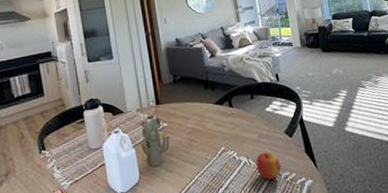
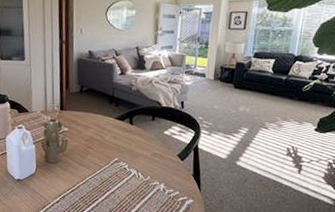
apple: present [255,152,282,180] -> none [143,169,167,193]

